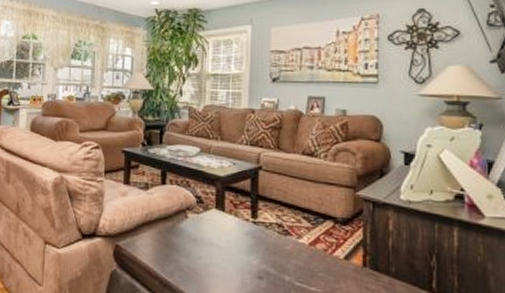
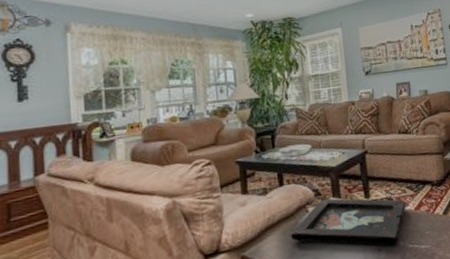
decorative tray: none [165,208,299,278] -> present [290,198,406,246]

